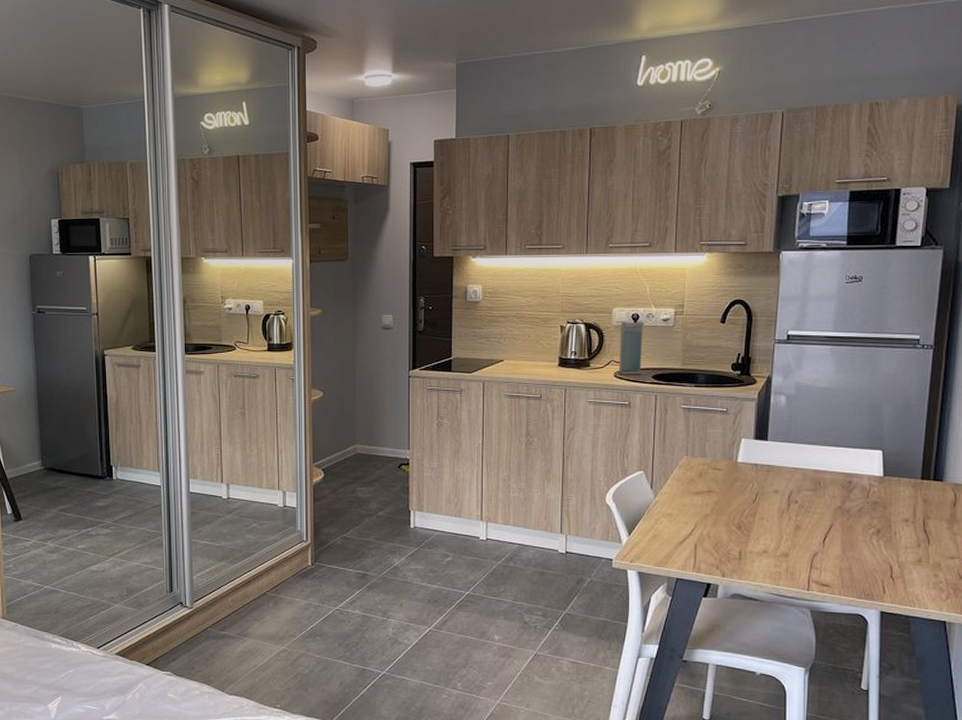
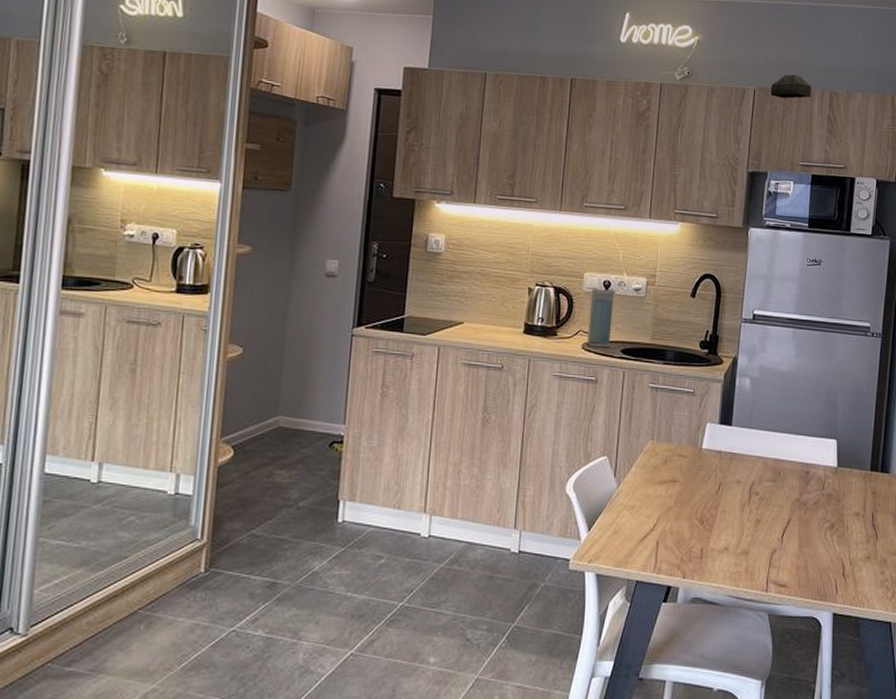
decorative box: none [800,90,848,118] -> present [770,74,812,99]

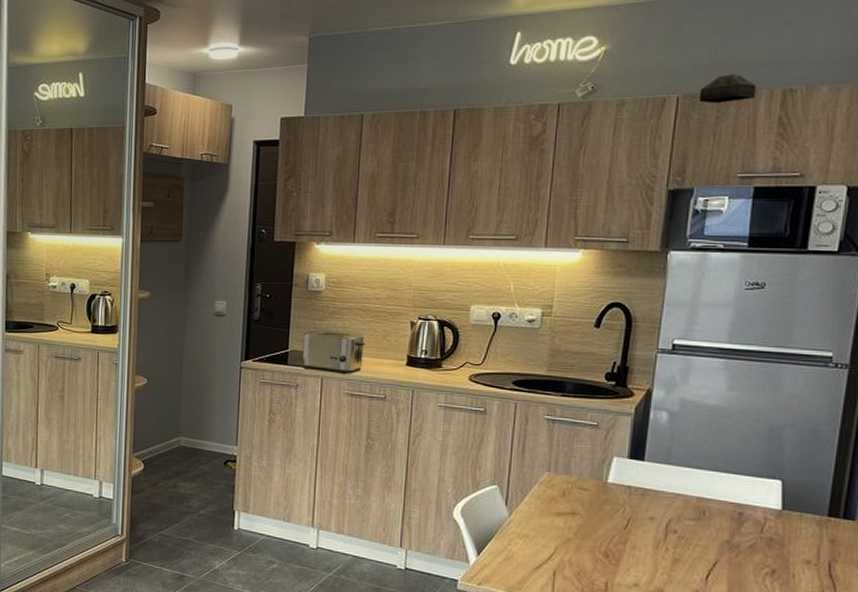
toaster: none [418,294,484,344] -> present [301,329,365,375]
soap dispenser: present [586,288,616,348] -> none [474,320,507,380]

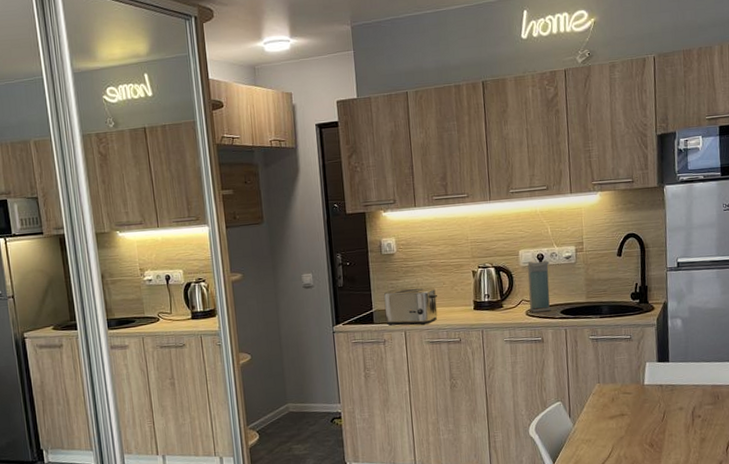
soap dispenser: none [474,320,507,380] -> present [527,260,551,313]
decorative box: present [699,74,756,104] -> none [669,34,711,61]

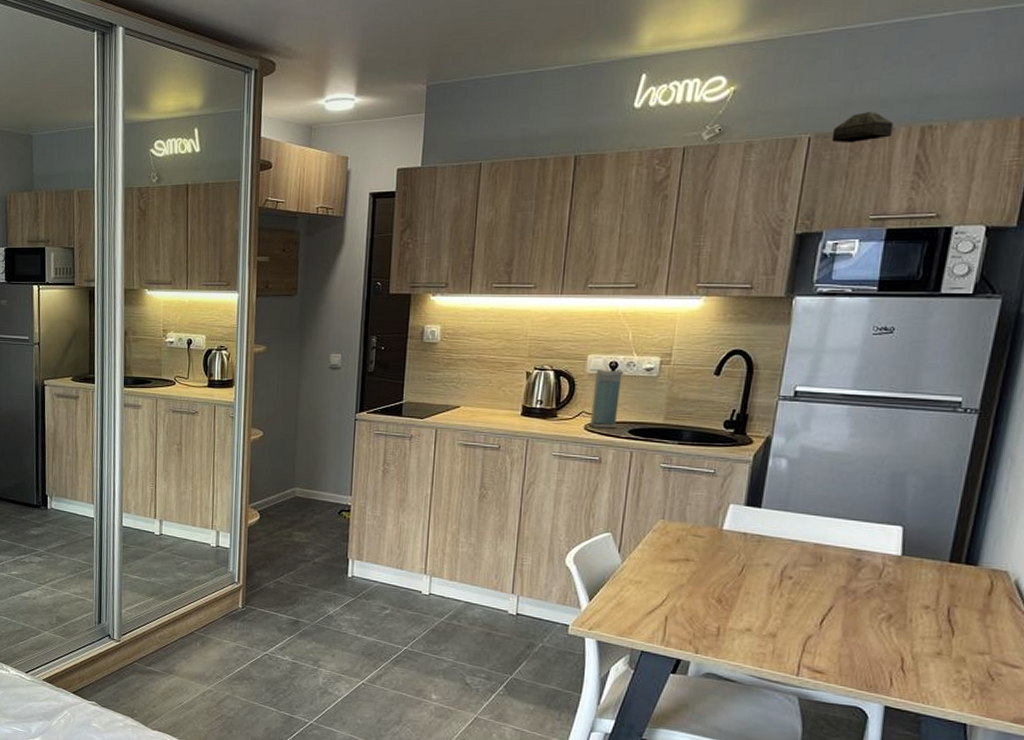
toaster: present [383,287,438,327] -> none [416,381,480,426]
decorative box: none [669,34,711,61] -> present [831,112,893,144]

